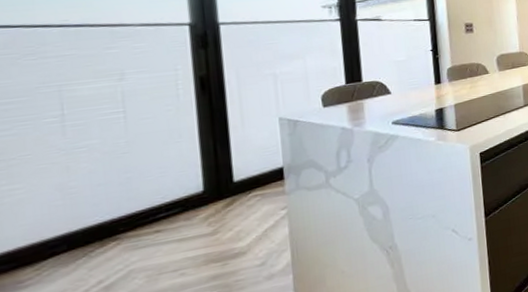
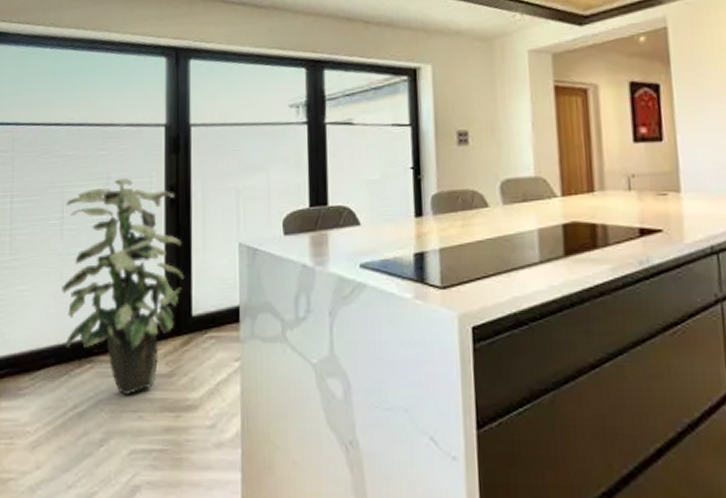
indoor plant: none [67,73,223,261] -> present [62,178,185,396]

